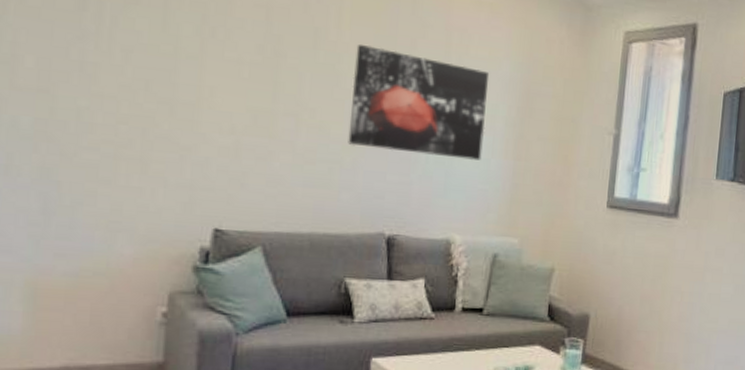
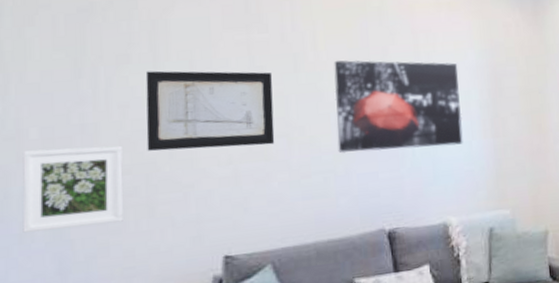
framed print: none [9,79,121,173] -> present [22,145,124,233]
wall art: none [147,17,290,122] -> present [145,70,275,151]

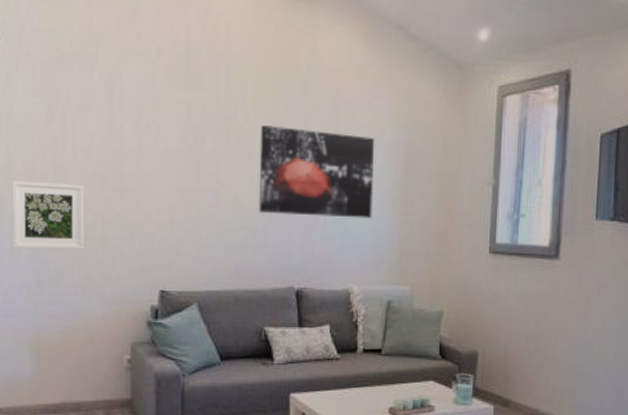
wall art: present [145,70,275,151] -> none [103,120,207,198]

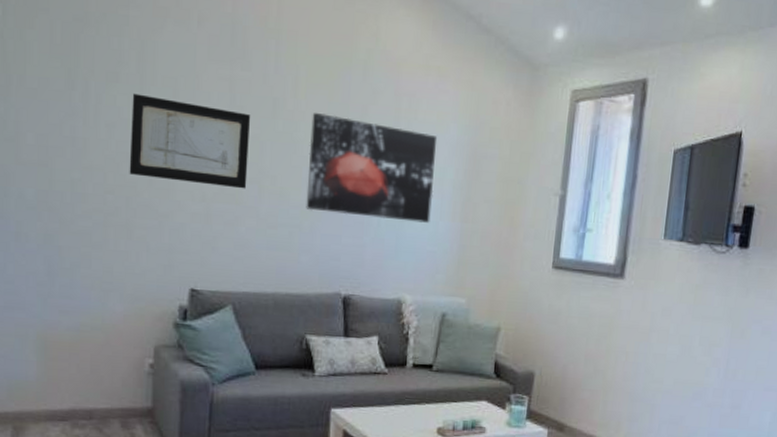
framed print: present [11,181,85,250] -> none [19,154,107,238]
wall art: none [103,120,207,198] -> present [129,93,251,189]

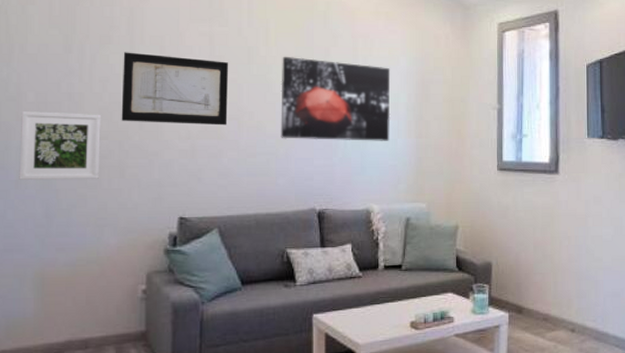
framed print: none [19,154,107,238] -> present [19,111,101,180]

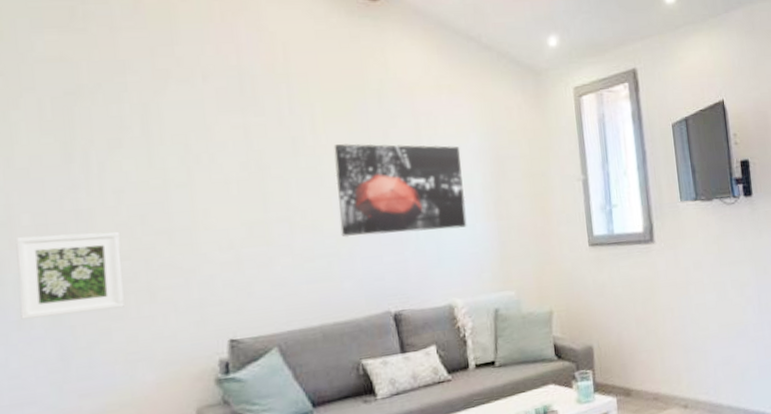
wall art: present [121,52,229,126] -> none [139,155,277,237]

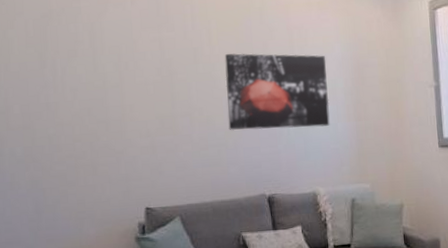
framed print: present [16,231,124,320] -> none [10,120,76,182]

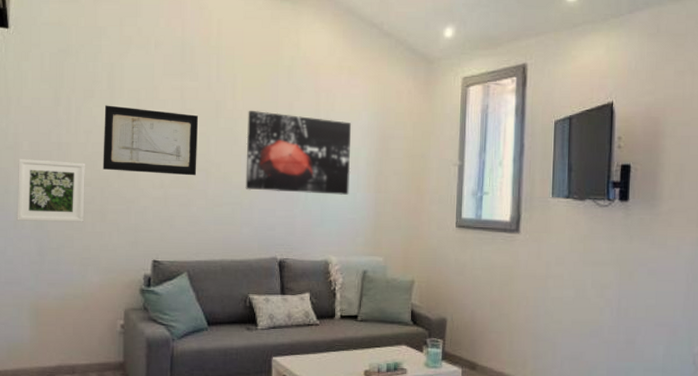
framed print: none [10,120,76,182] -> present [17,159,85,222]
wall art: none [88,62,181,125] -> present [103,105,199,176]

